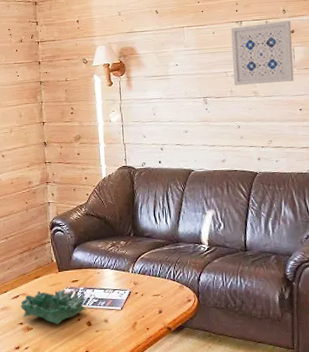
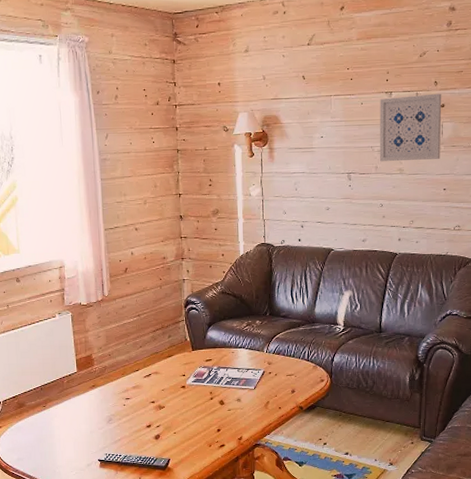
decorative bowl: present [20,289,86,325] -> none [152,368,219,404]

